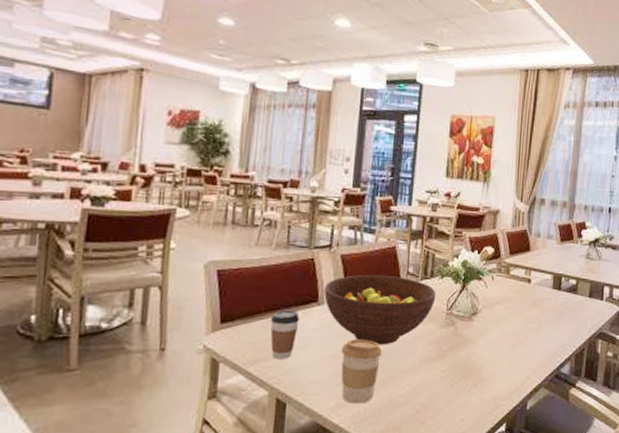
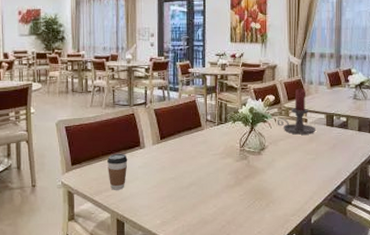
fruit bowl: present [324,274,436,345] -> none [144,123,231,177]
coffee cup: present [341,339,383,404] -> none [161,173,192,222]
candle holder: none [494,240,540,298] -> present [277,88,315,135]

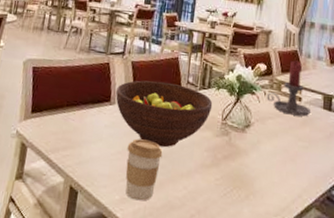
coffee cup: present [106,153,128,190] -> none [69,106,94,151]
fruit bowl: none [144,123,231,177] -> present [115,80,213,148]
coffee cup: none [161,173,192,222] -> present [125,139,163,201]

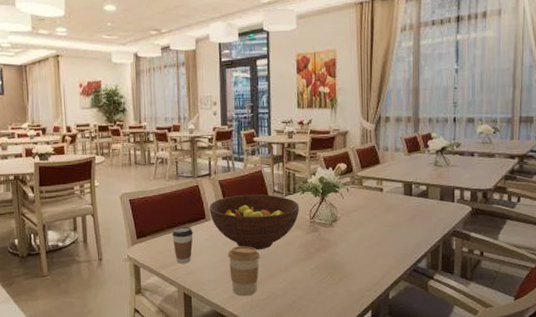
coffee cup: none [69,106,94,151] -> present [171,226,193,264]
candle holder: present [267,60,310,117] -> none [349,155,392,205]

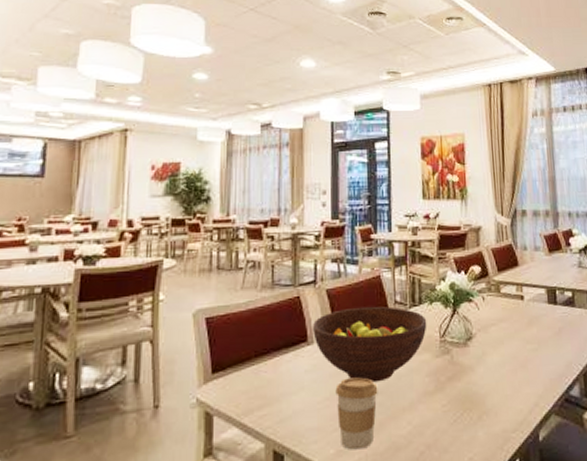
coffee cup: present [171,226,193,264] -> none [261,352,290,407]

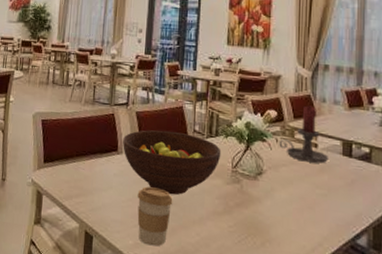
candle holder: none [486,255,535,317] -> present [279,105,328,164]

